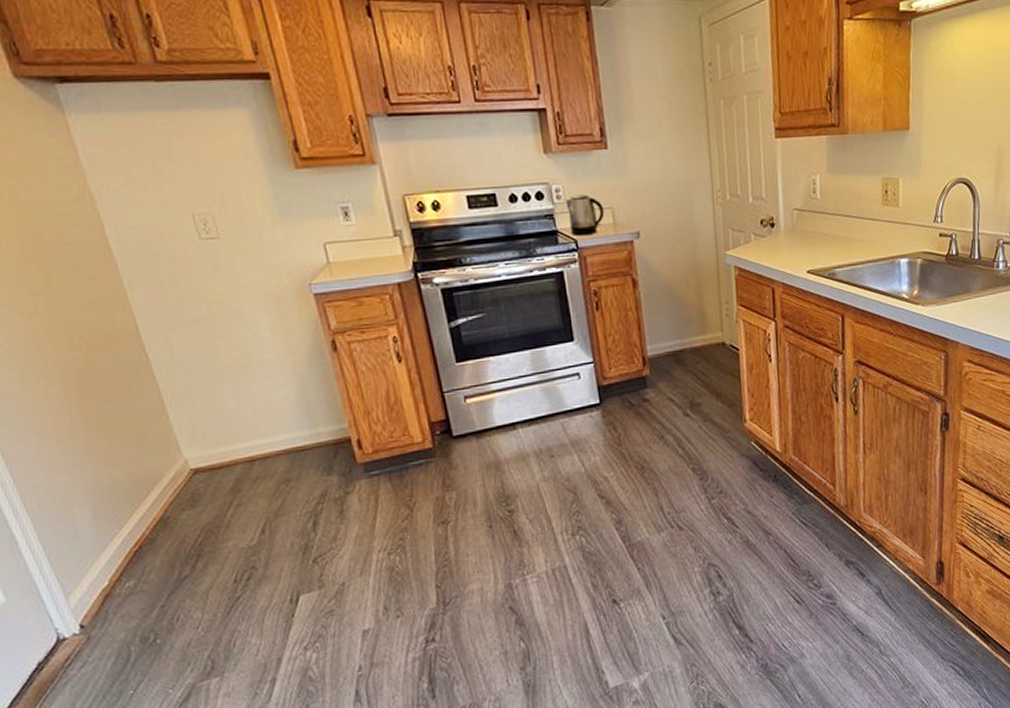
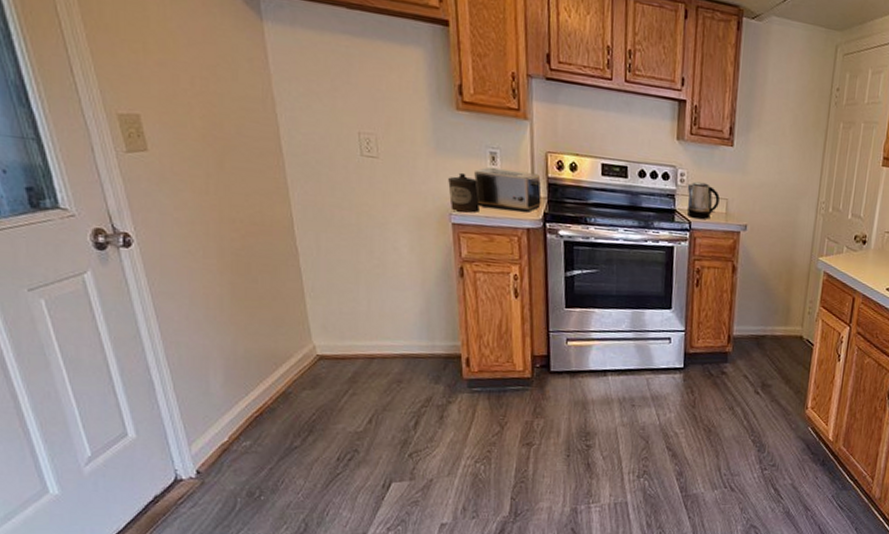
canister: none [300,236,341,280] -> present [448,172,480,213]
toaster: none [328,221,408,270] -> present [474,167,542,213]

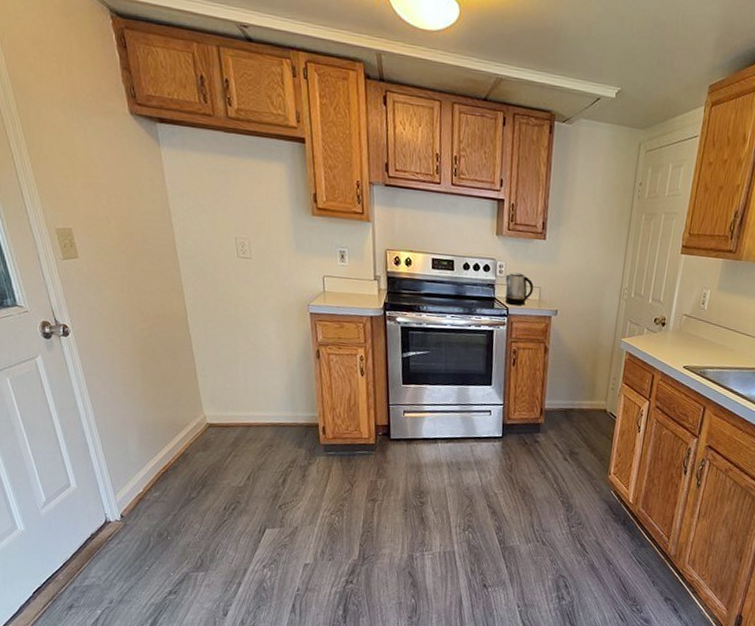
canister: present [448,172,480,213] -> none [306,269,332,304]
toaster: present [474,167,542,213] -> none [327,264,382,302]

